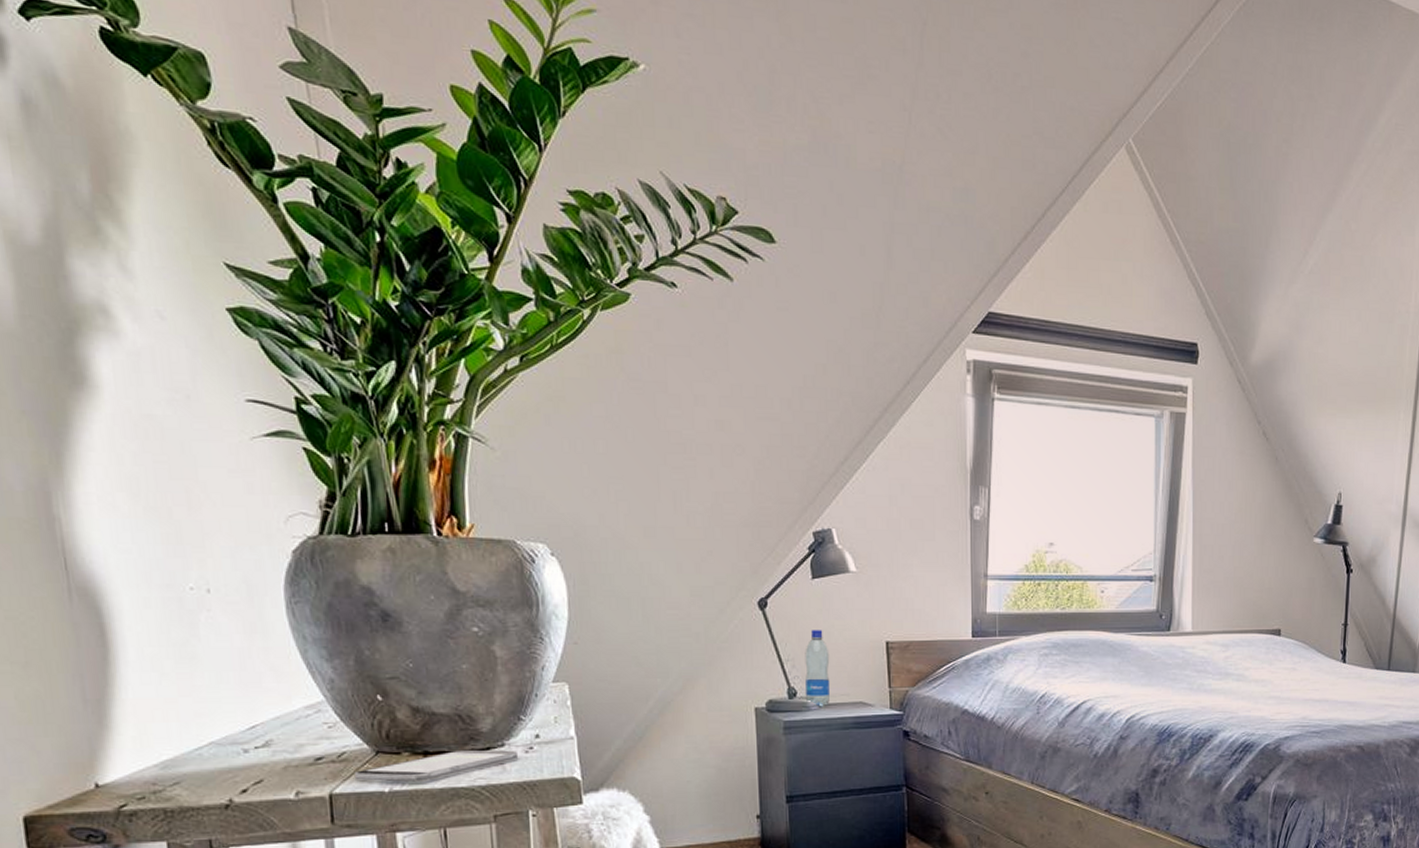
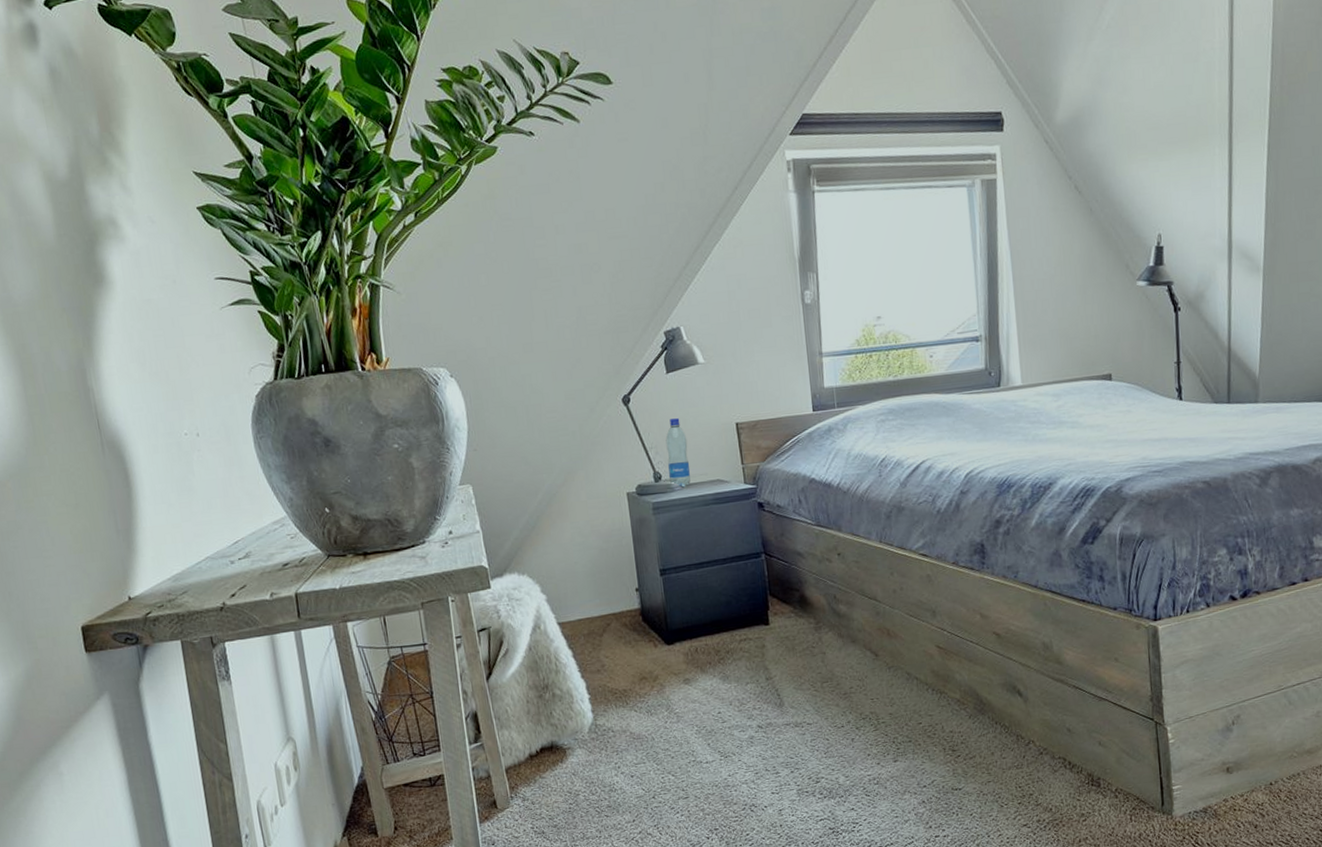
smartphone: present [354,749,519,783] -> none [312,546,438,581]

